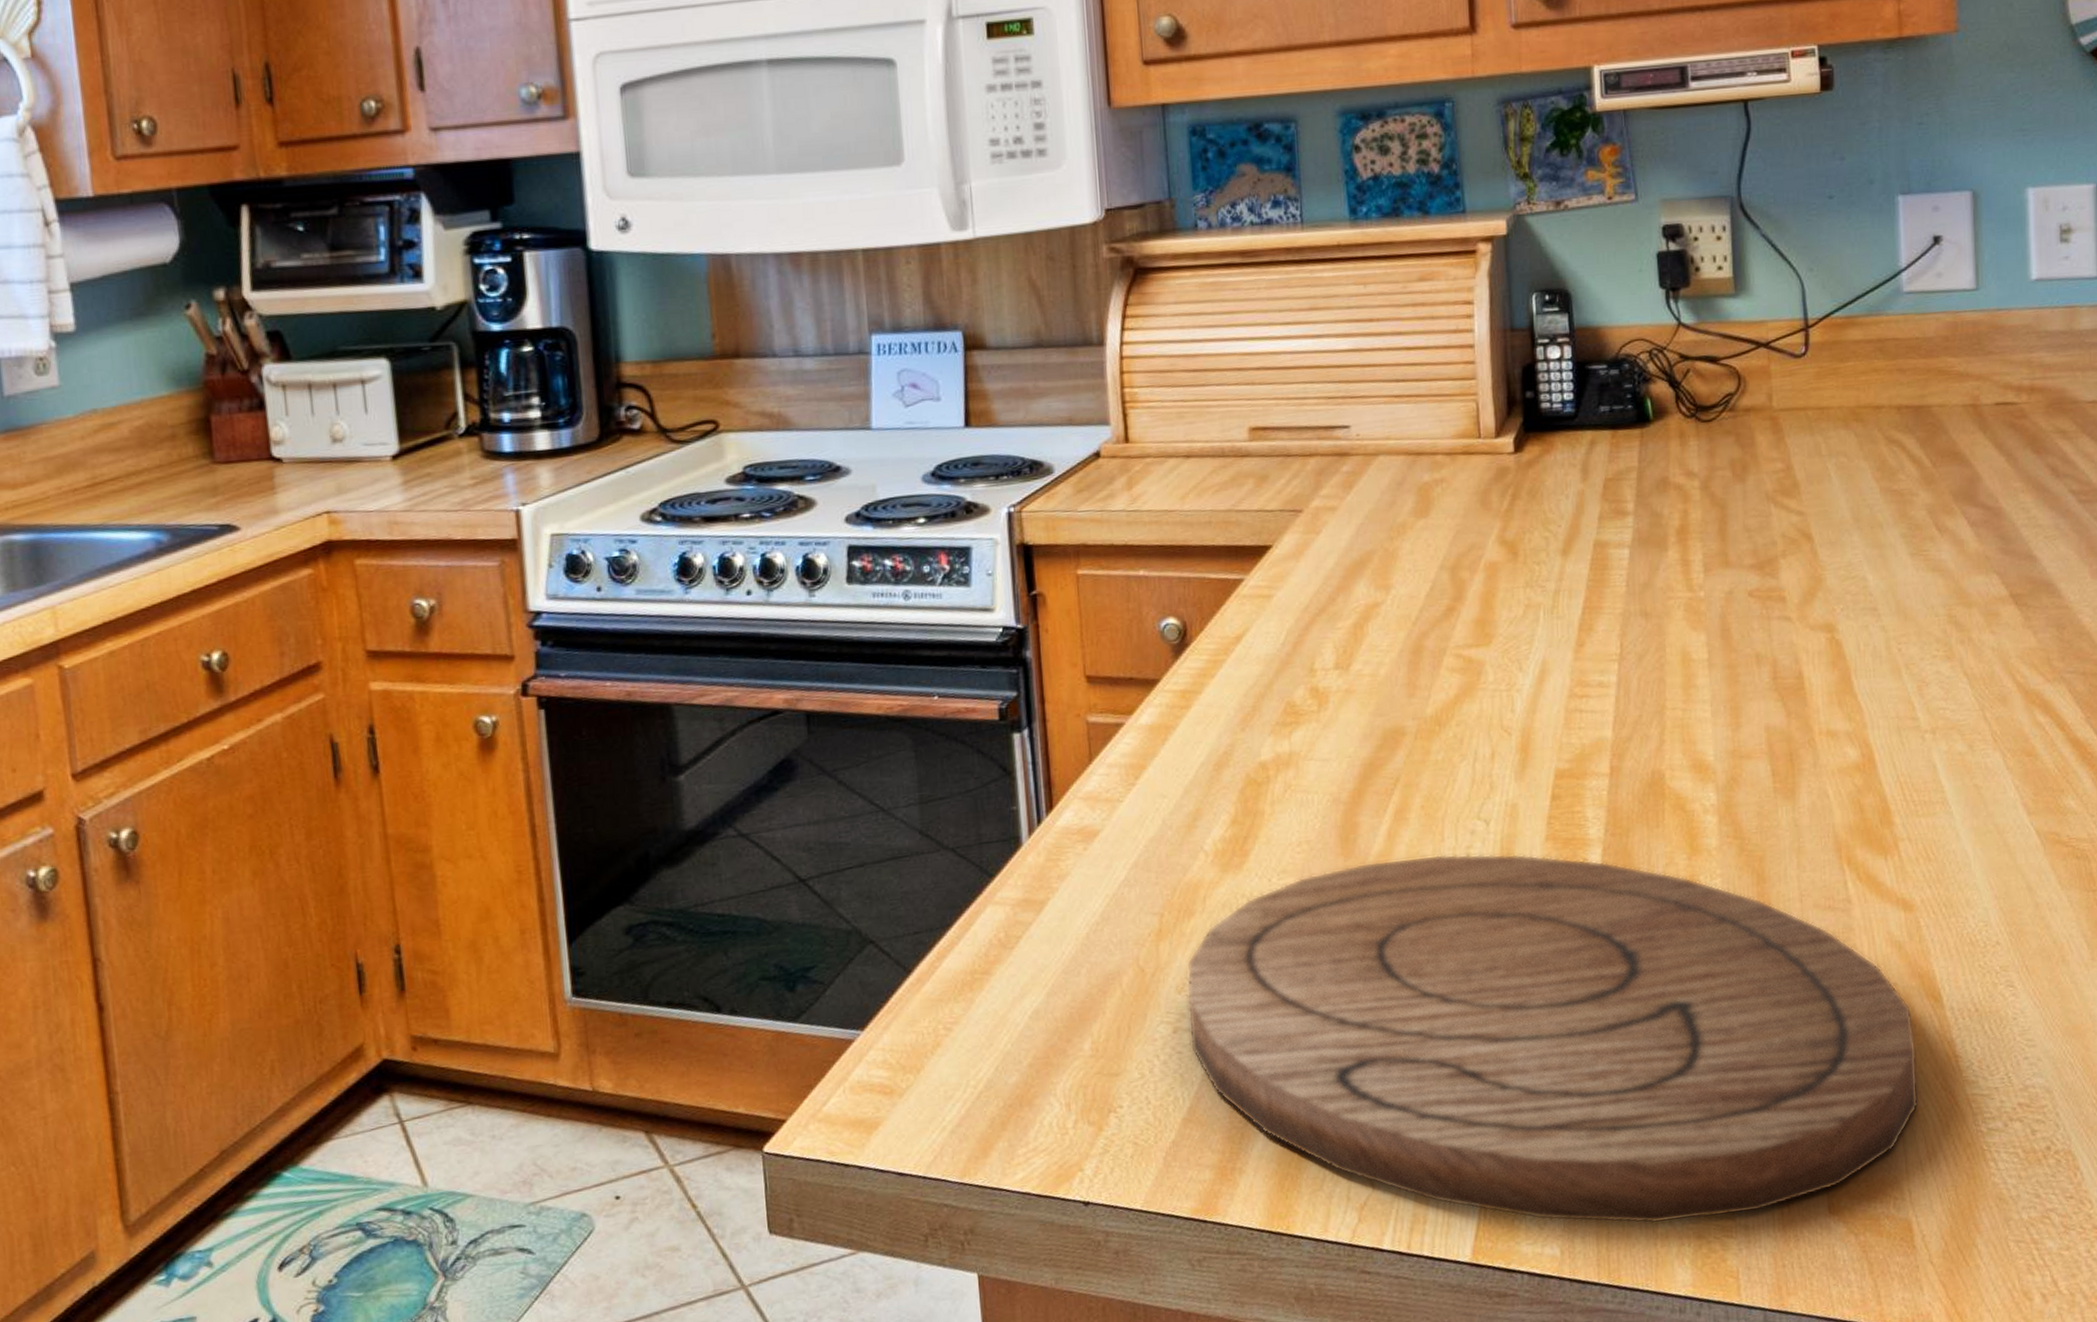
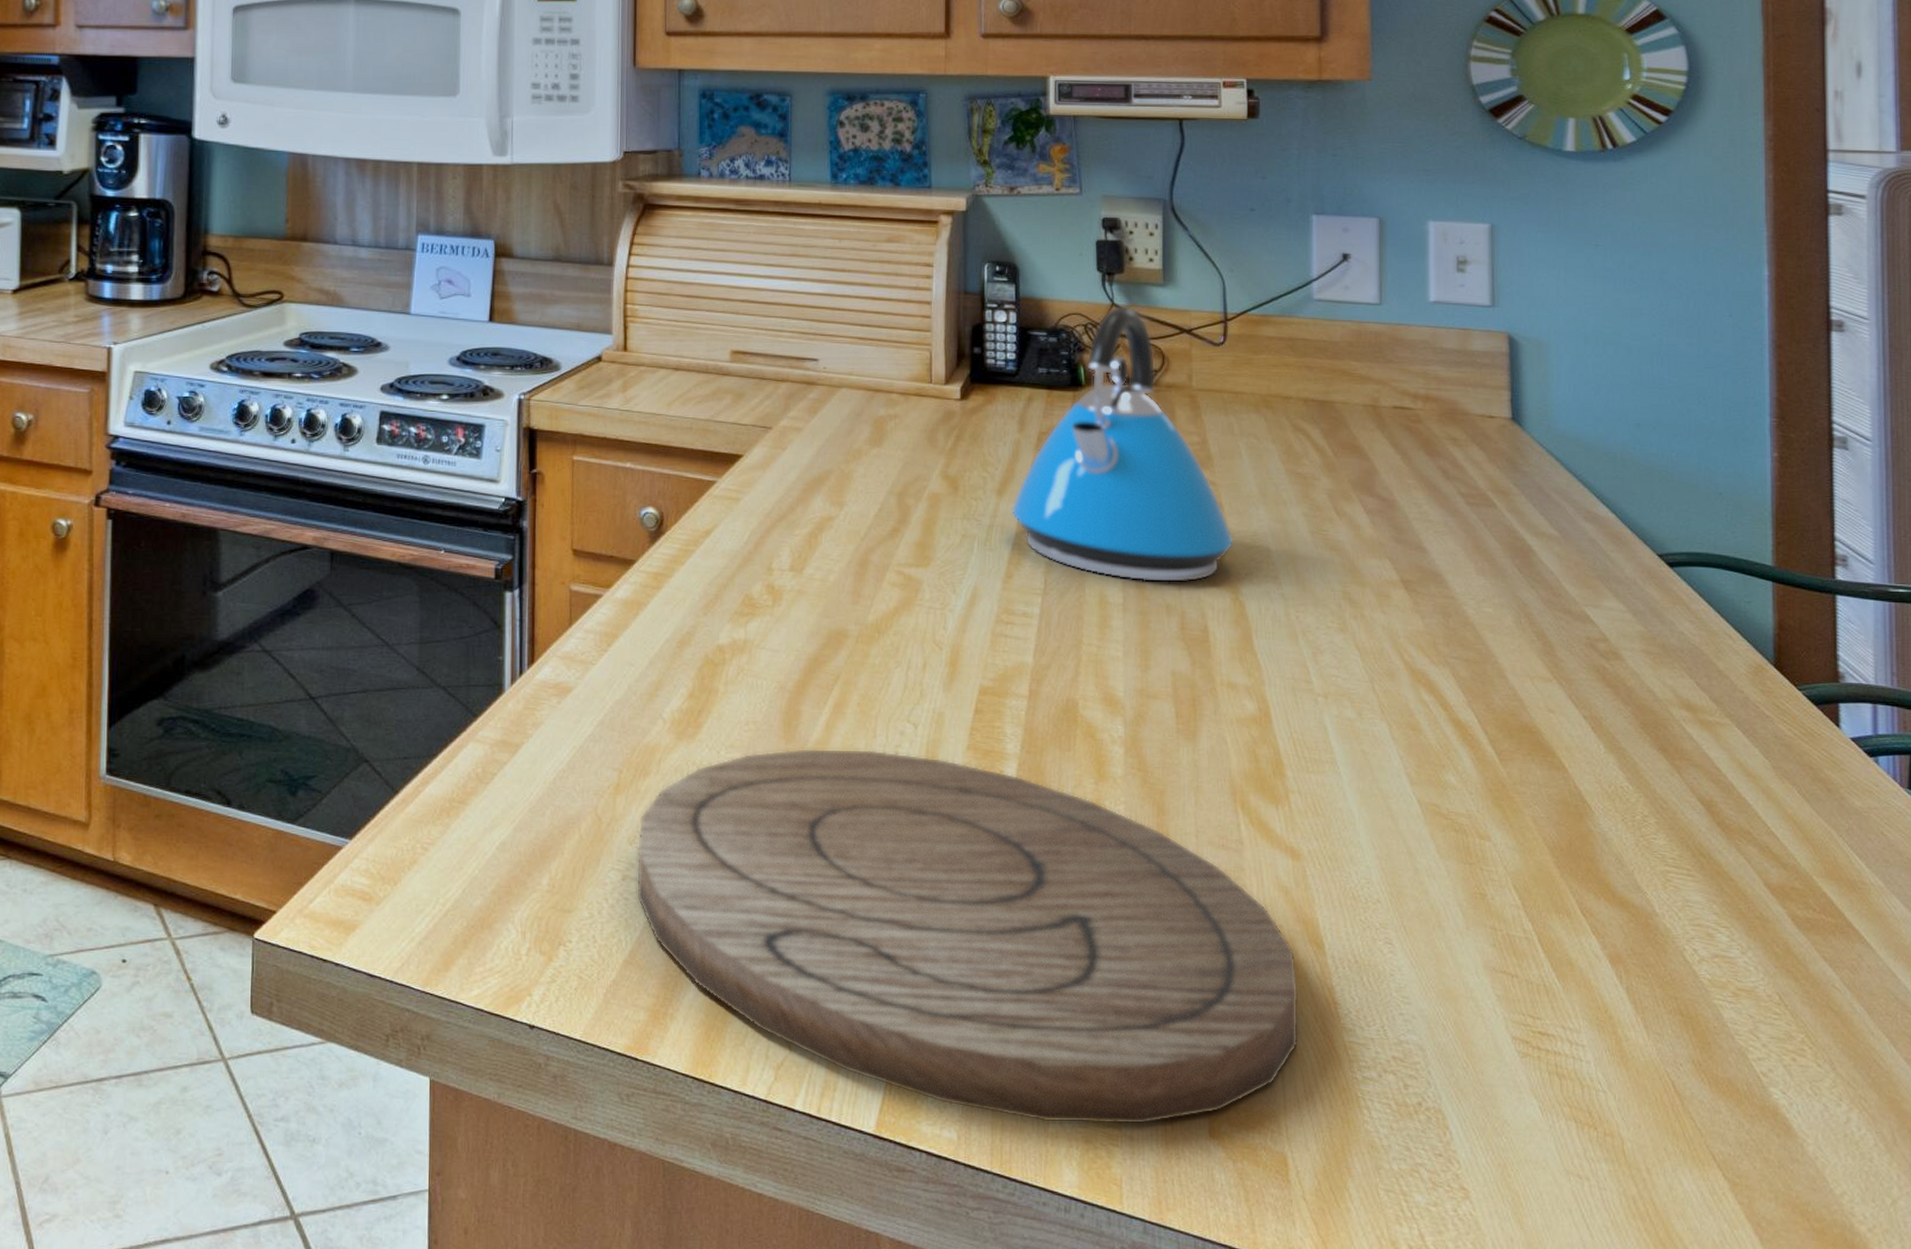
kettle: none [1578,323,1827,633] -> present [1011,305,1234,583]

